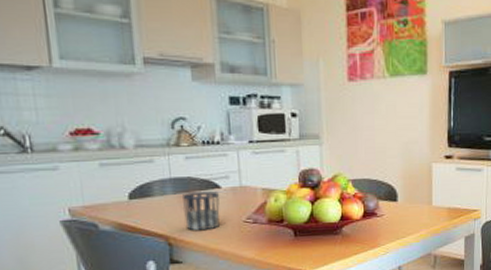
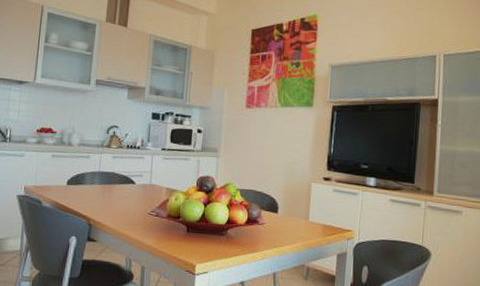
cup: present [183,190,220,231] -> none [104,184,134,218]

